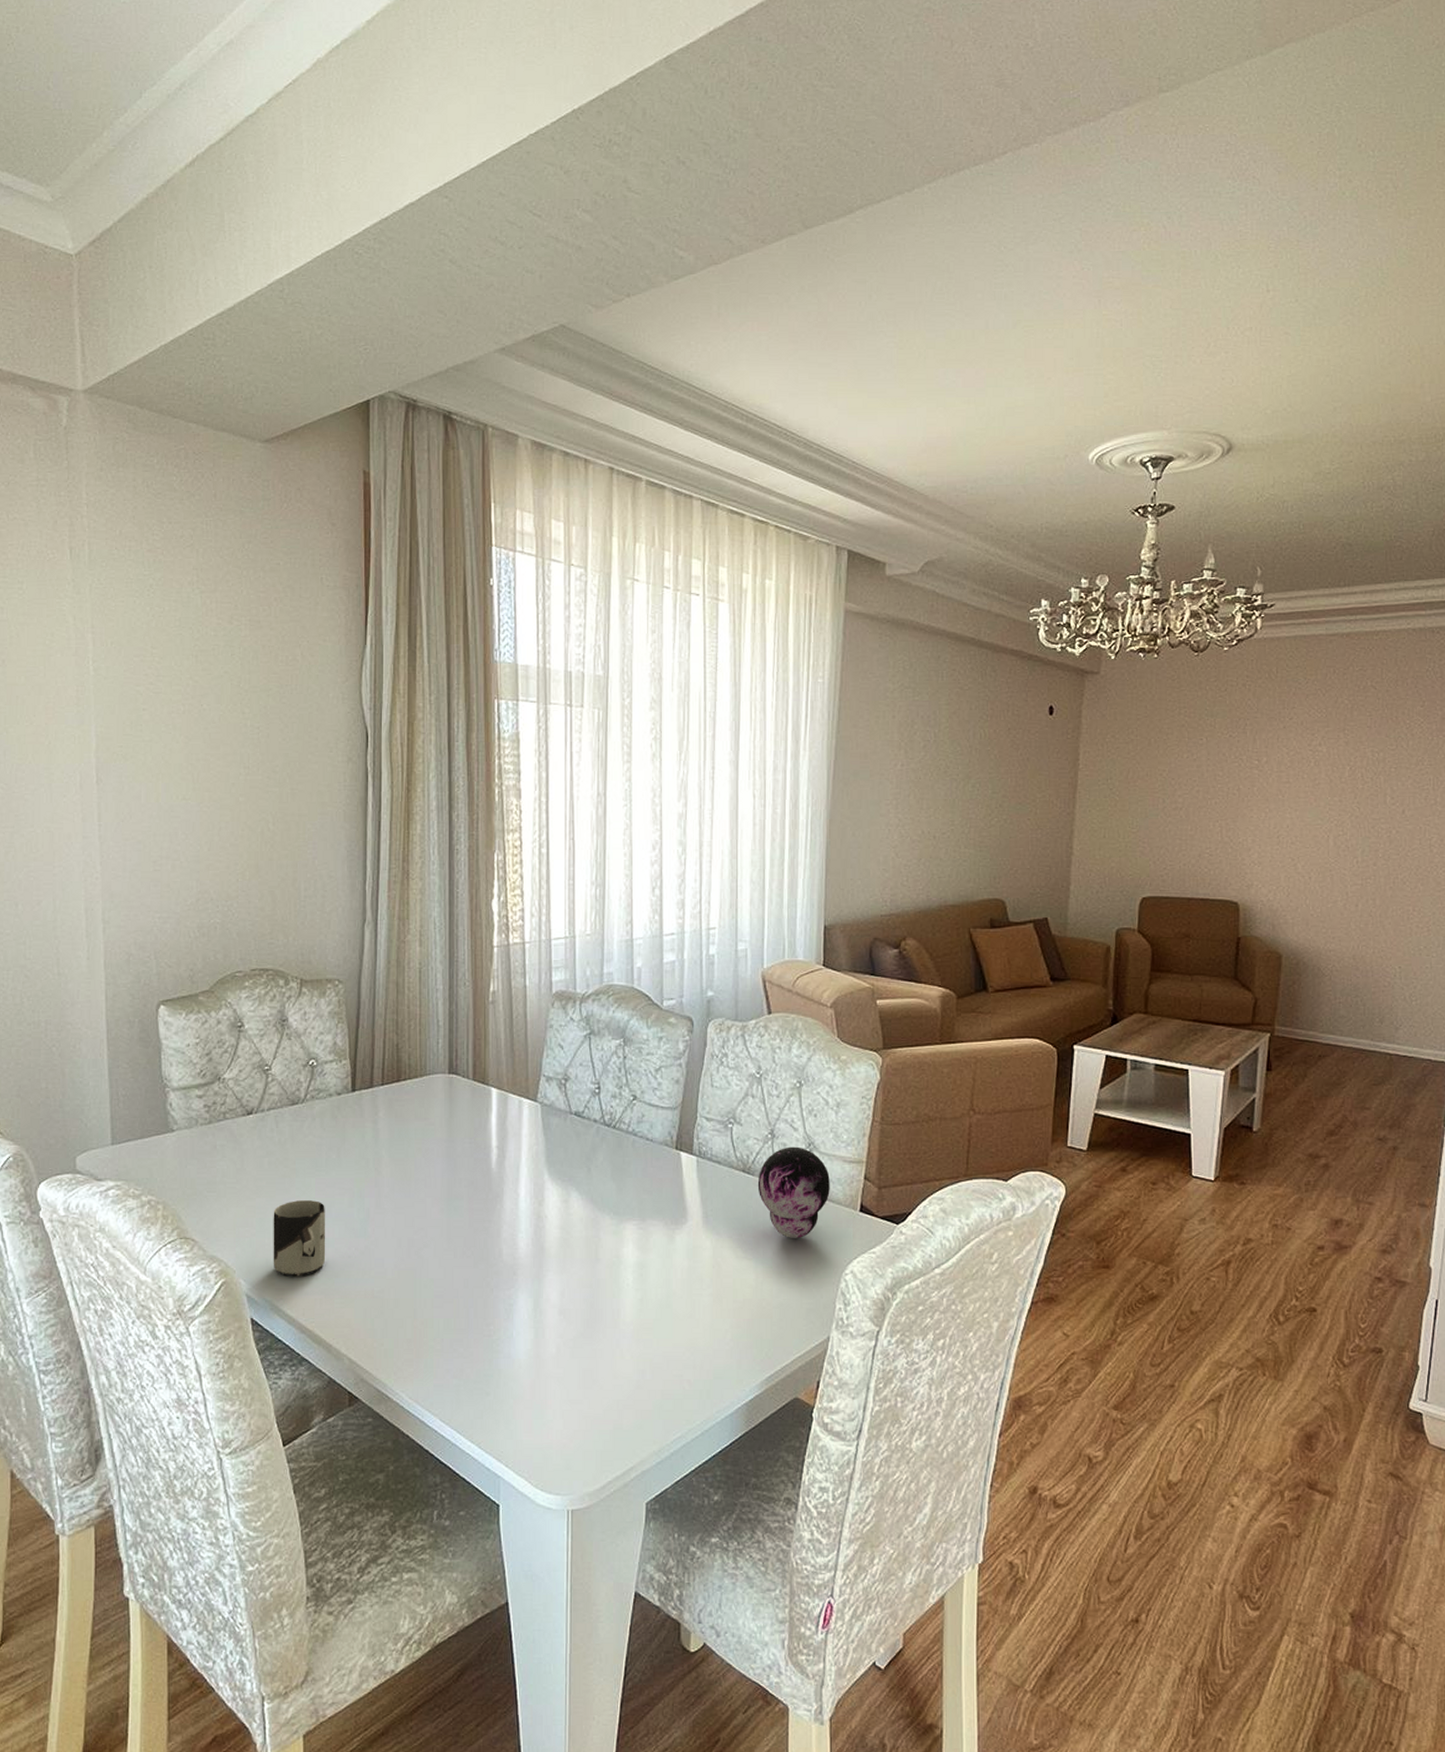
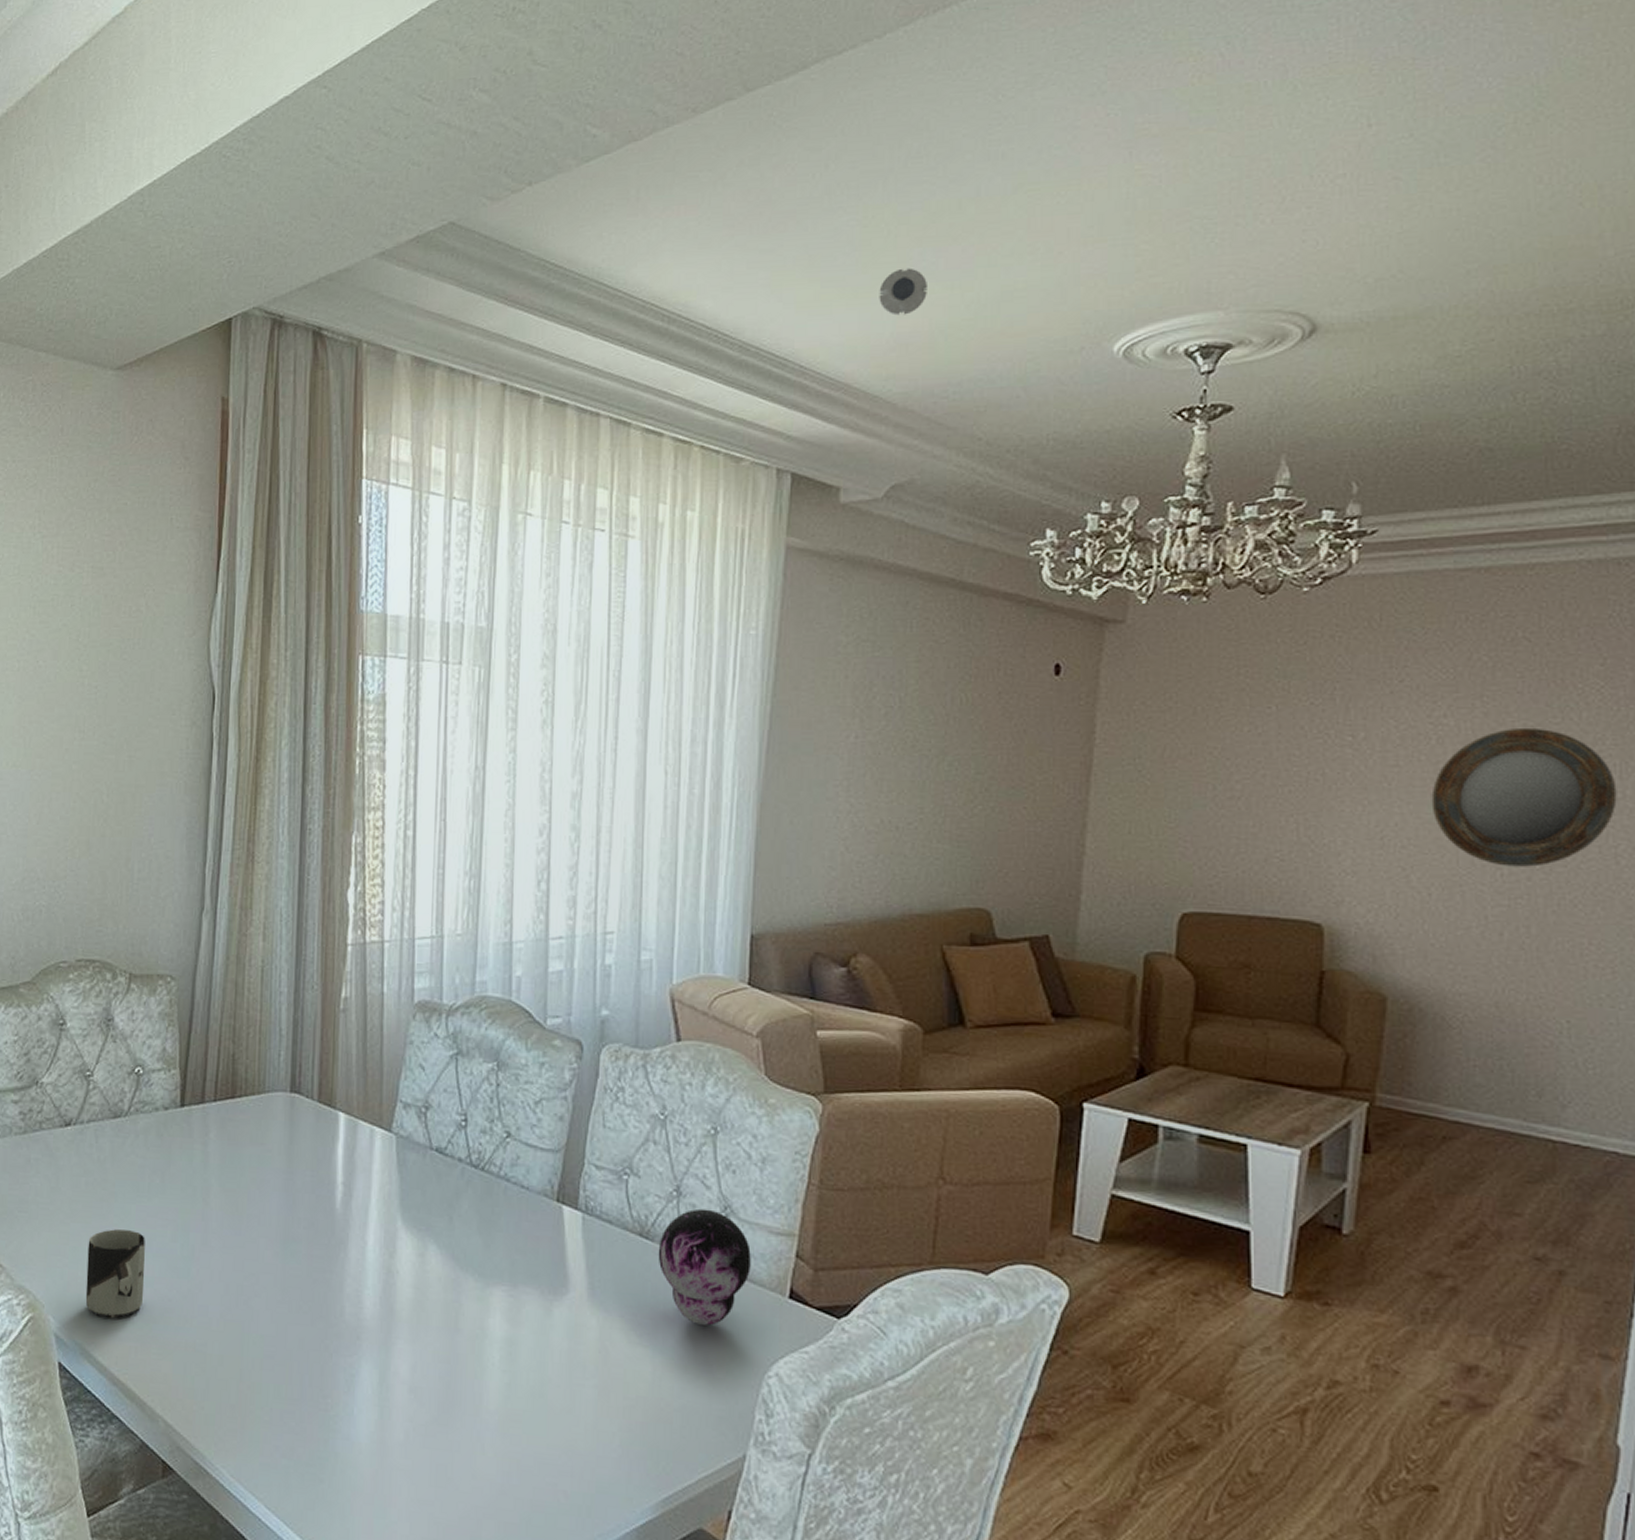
smoke detector: none [913,384,950,423] -> present [879,268,927,316]
home mirror: none [1311,752,1431,856] -> present [1431,727,1617,867]

